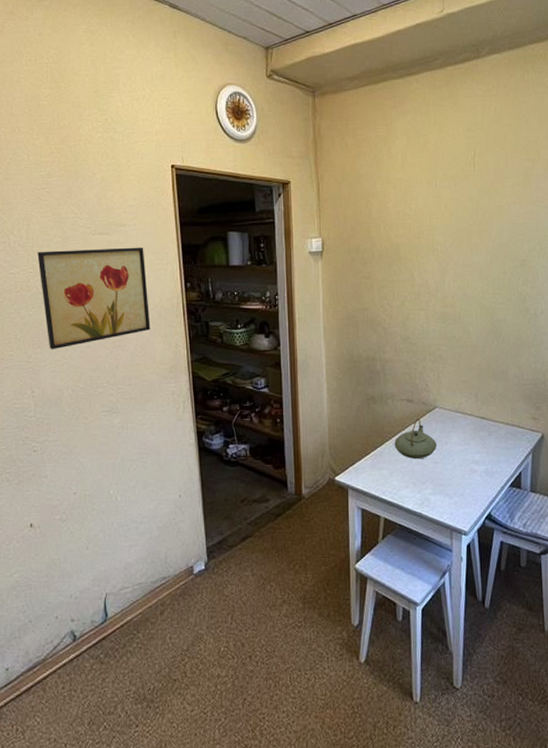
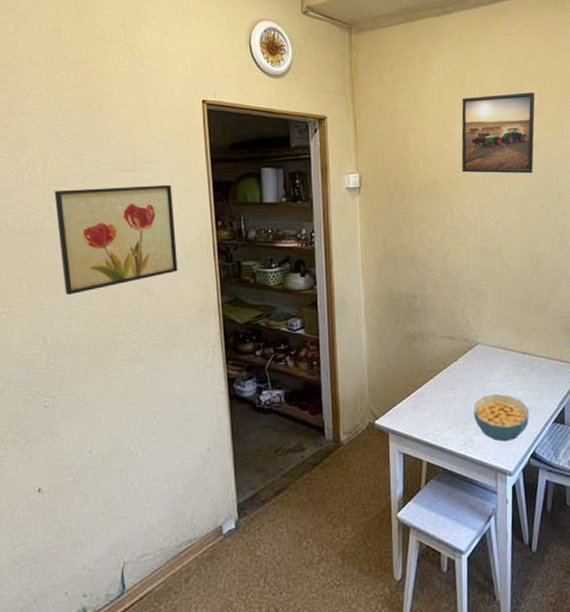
teapot: present [394,418,437,459] -> none [436,355,479,398]
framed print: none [423,156,500,240] -> present [461,92,535,174]
cereal bowl: none [430,456,485,503] -> present [473,393,529,442]

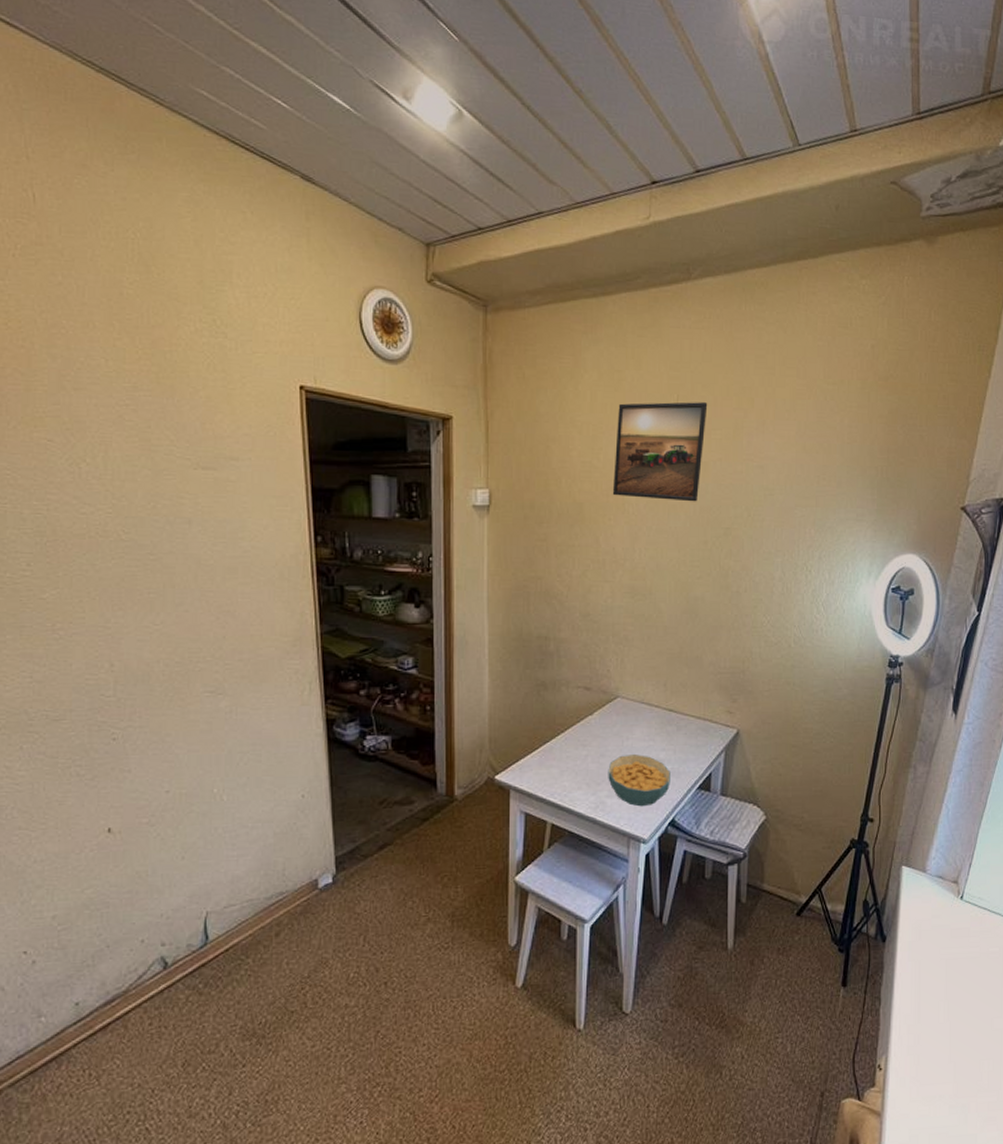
wall art: present [54,184,178,296] -> none [119,486,269,614]

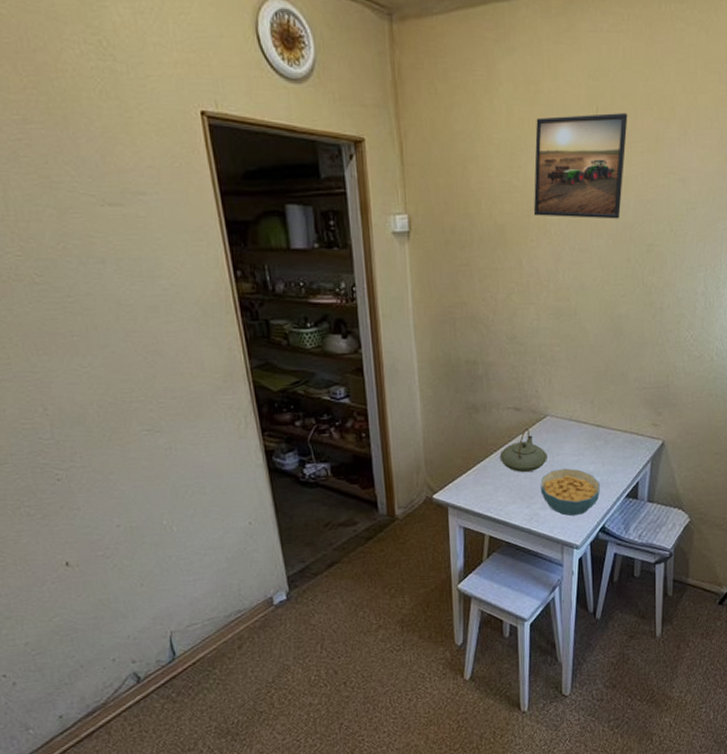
teapot: none [567,708,616,756] -> present [499,427,547,472]

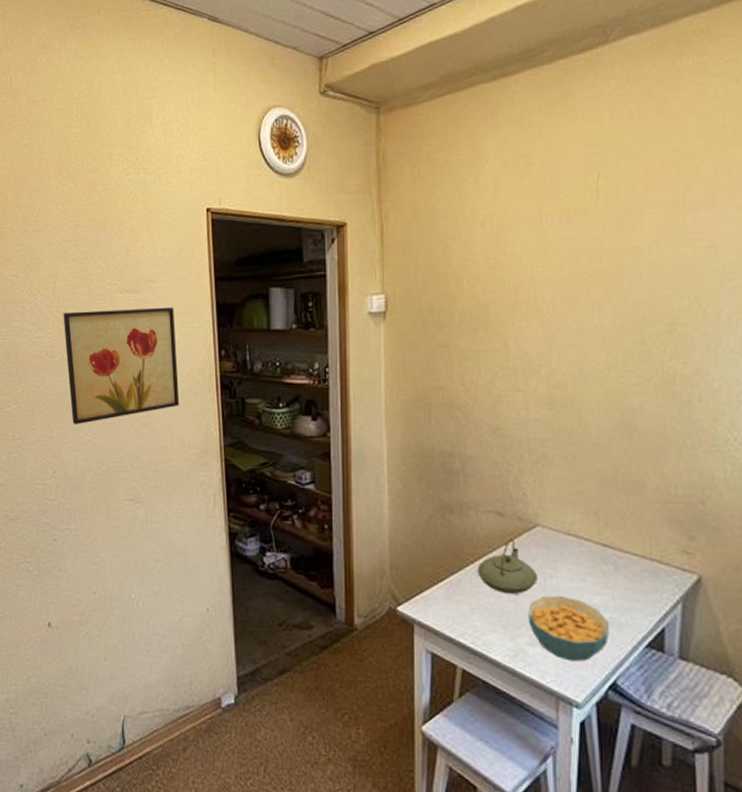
wall art: none [24,223,194,357] -> present [63,307,180,425]
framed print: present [533,113,628,219] -> none [522,178,637,295]

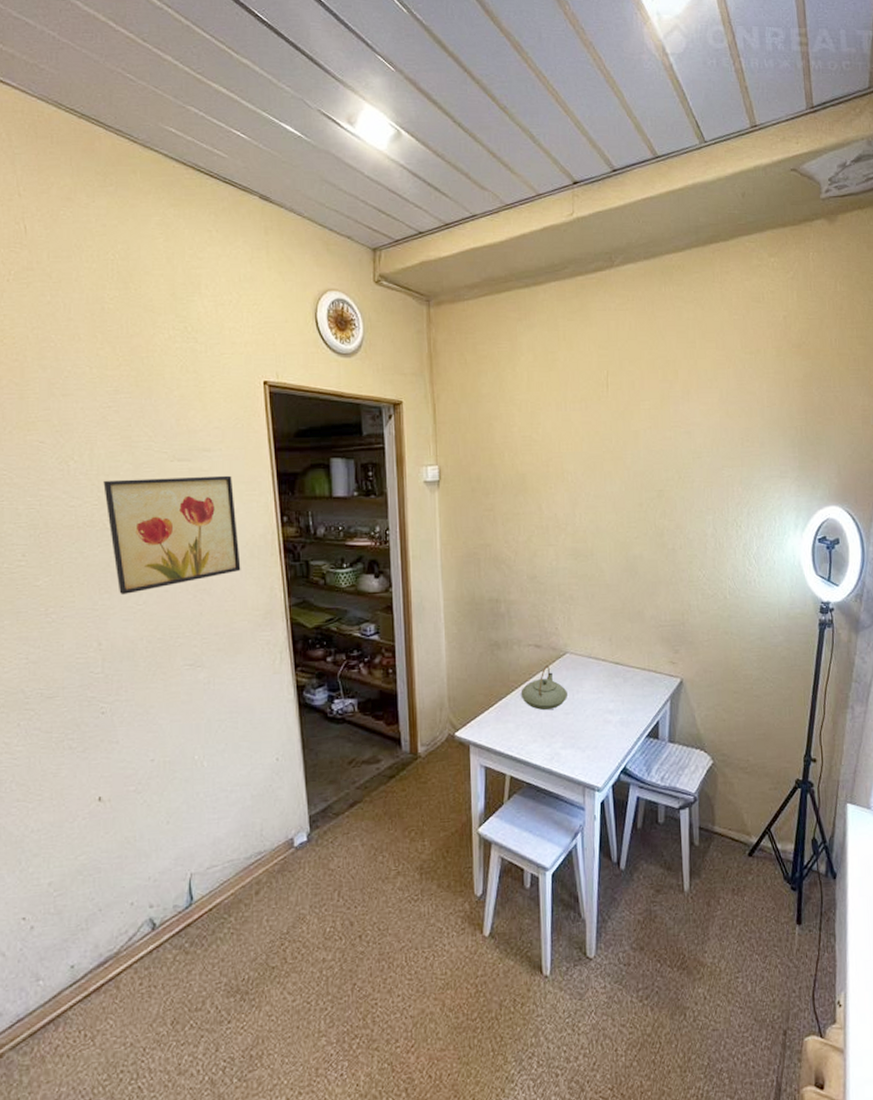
cereal bowl: present [528,595,609,662] -> none [561,706,620,757]

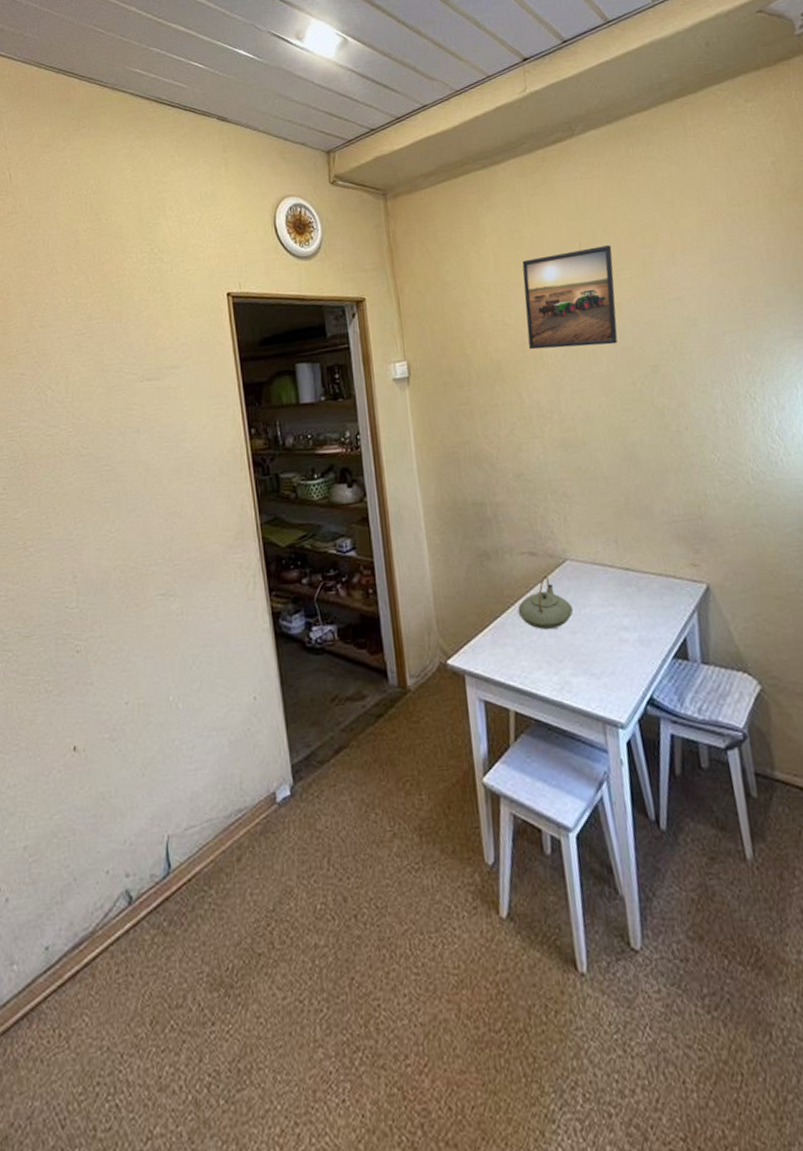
wall art: present [103,475,241,596] -> none [78,390,211,524]
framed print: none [551,376,636,468] -> present [522,245,618,350]

